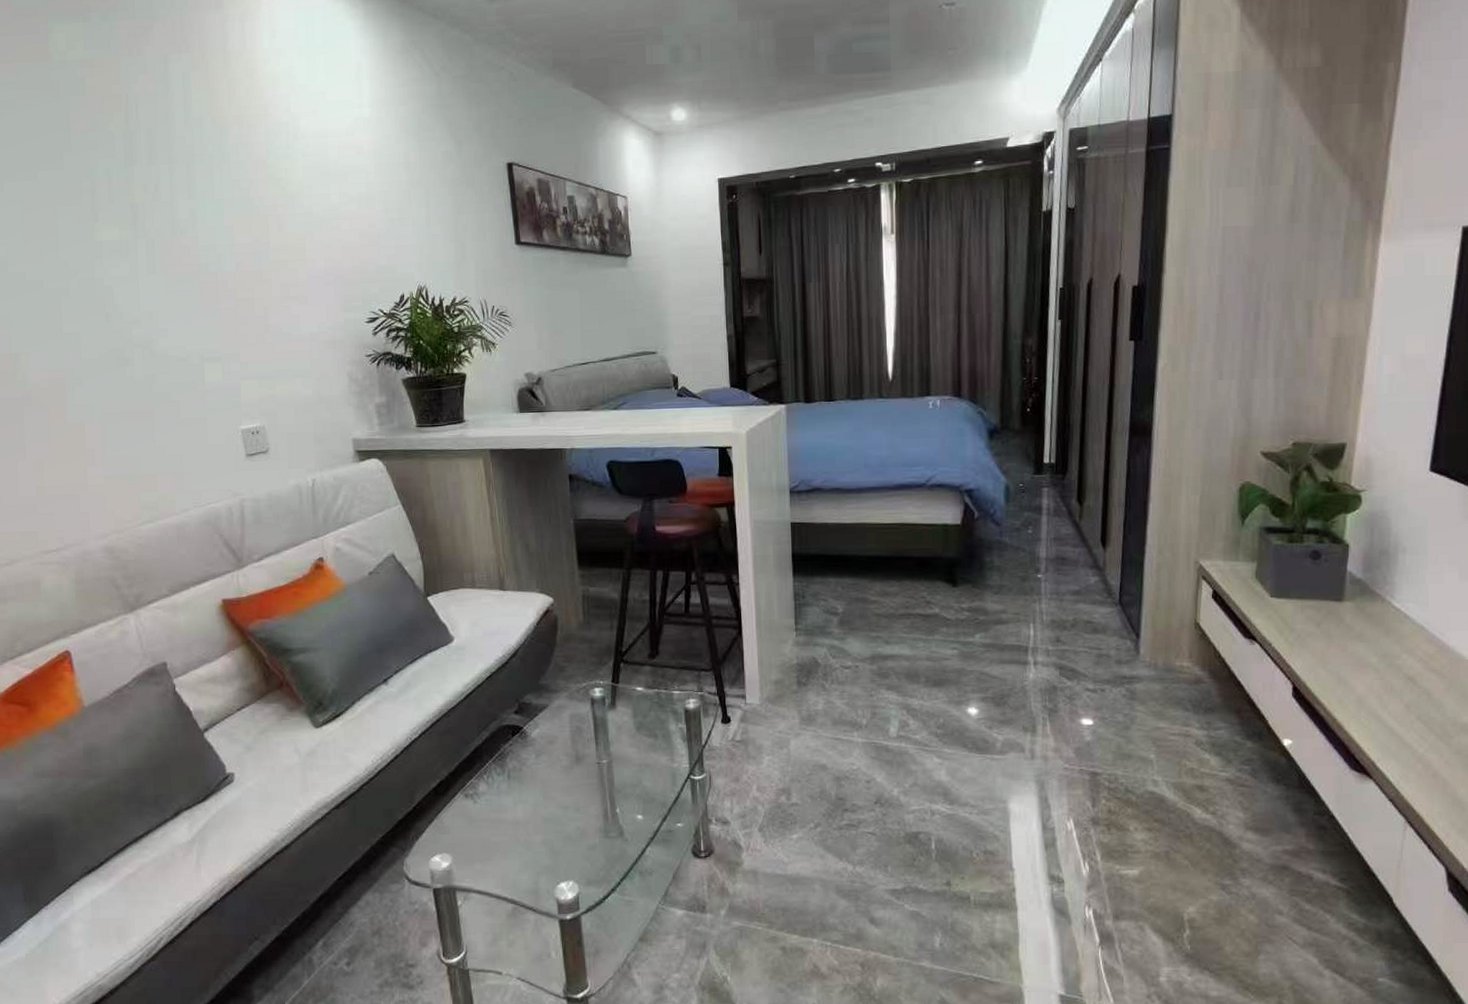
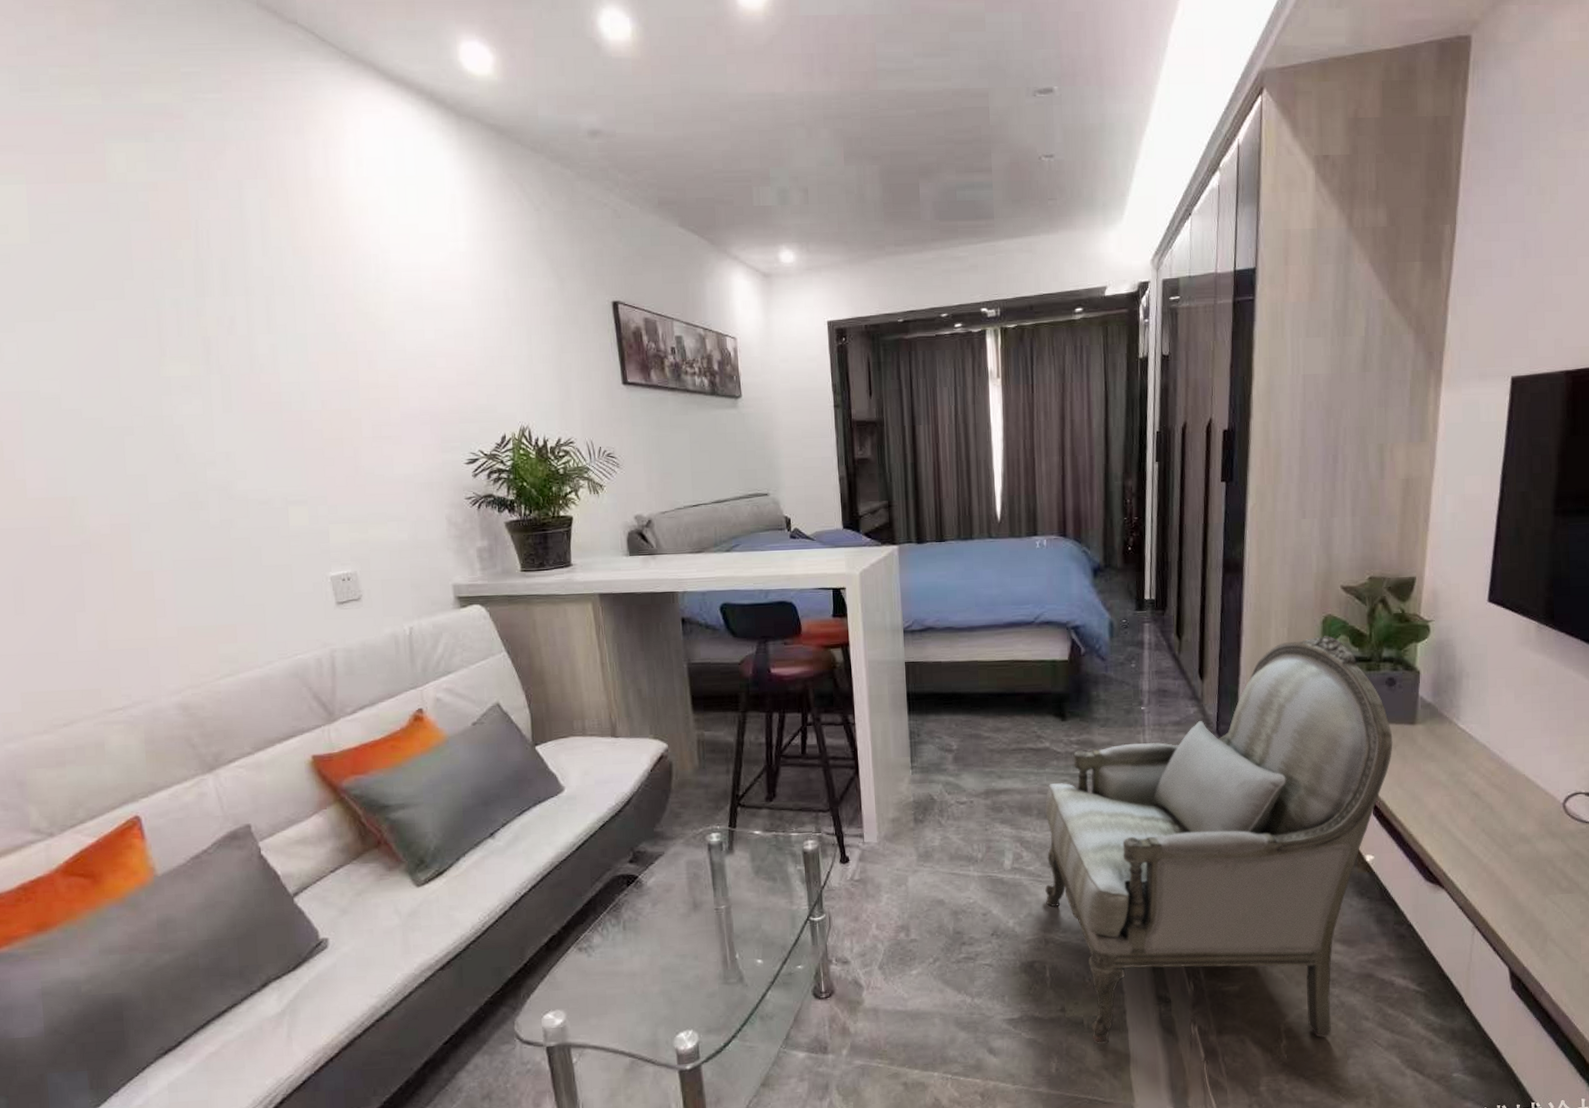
armchair: none [932,504,1317,930] -> present [1045,636,1393,1044]

